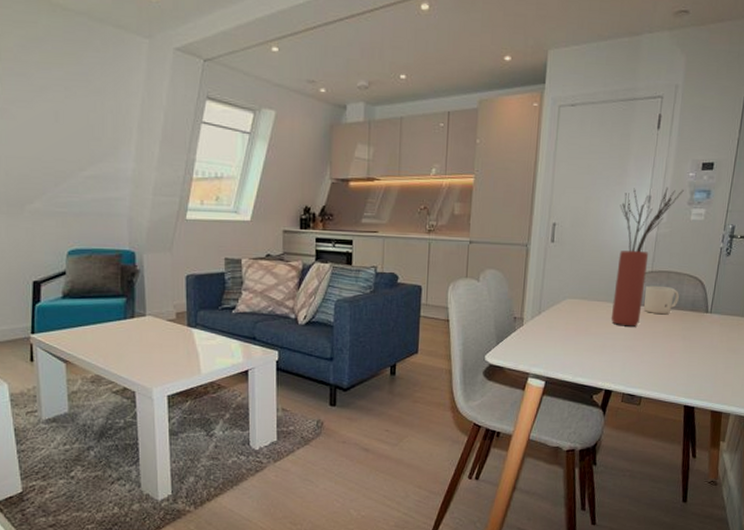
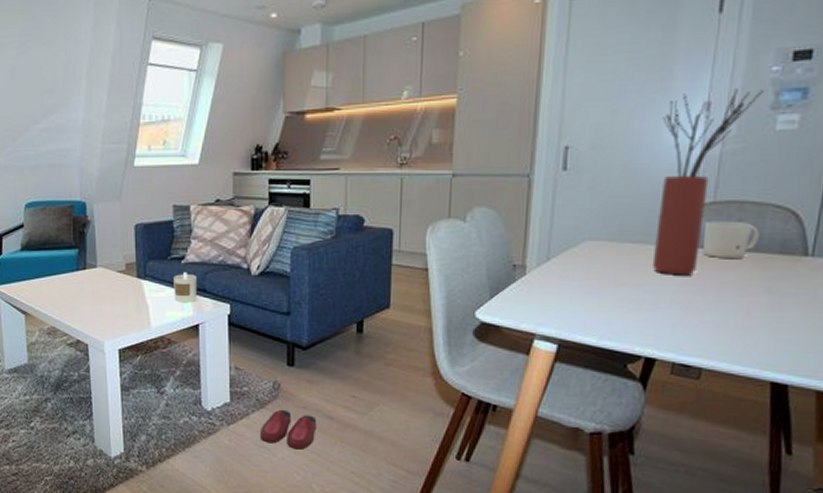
candle: none [224,320,248,350] -> present [174,271,198,303]
slippers: none [305,445,355,480] -> present [261,409,317,450]

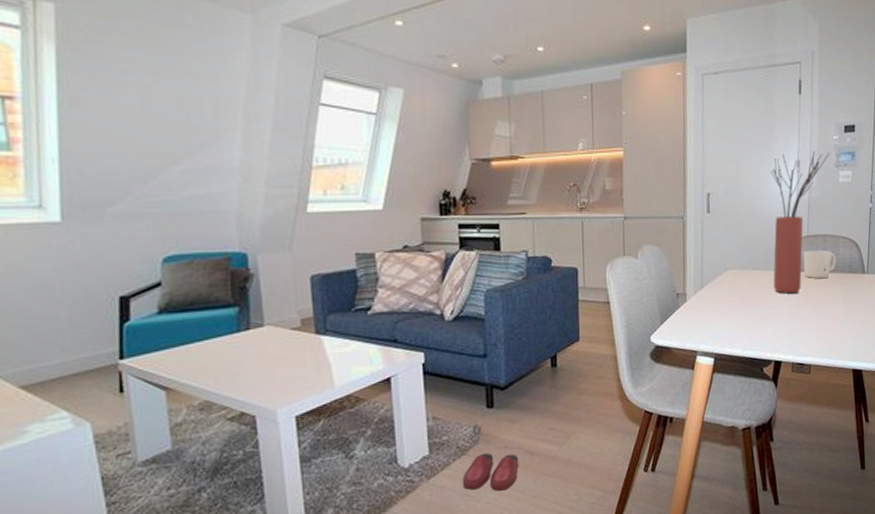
candle: present [174,271,198,303] -> none [359,322,388,357]

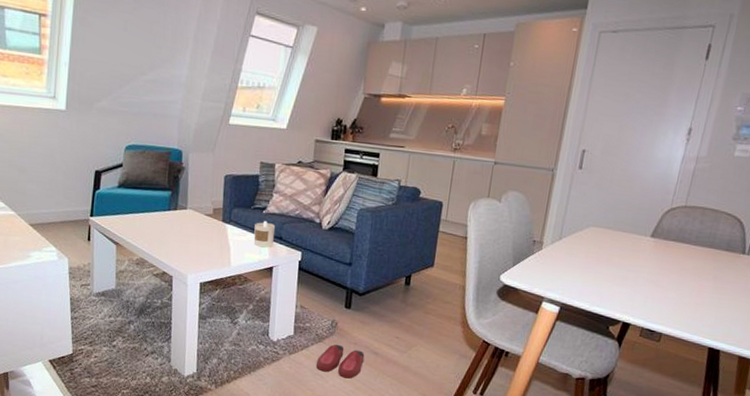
candle: none [359,322,388,357] -> present [253,220,276,248]
vase: present [771,151,830,294] -> none [635,119,730,261]
mug: present [803,249,836,279] -> none [672,220,714,252]

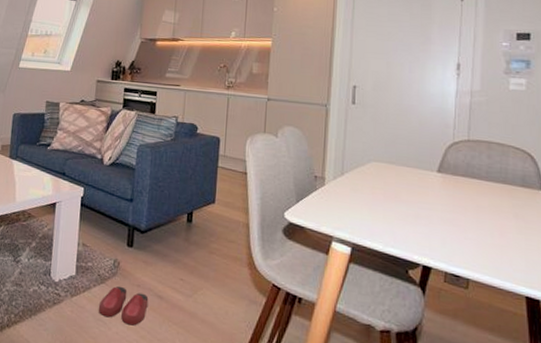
candle: present [253,220,276,248] -> none [38,156,60,184]

